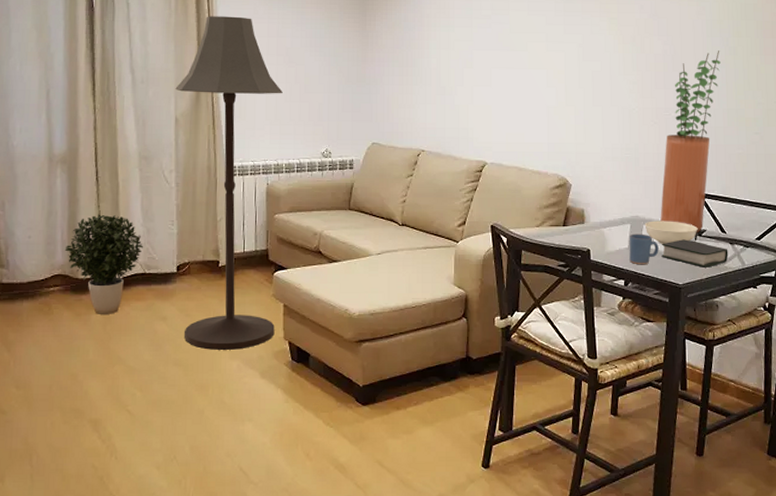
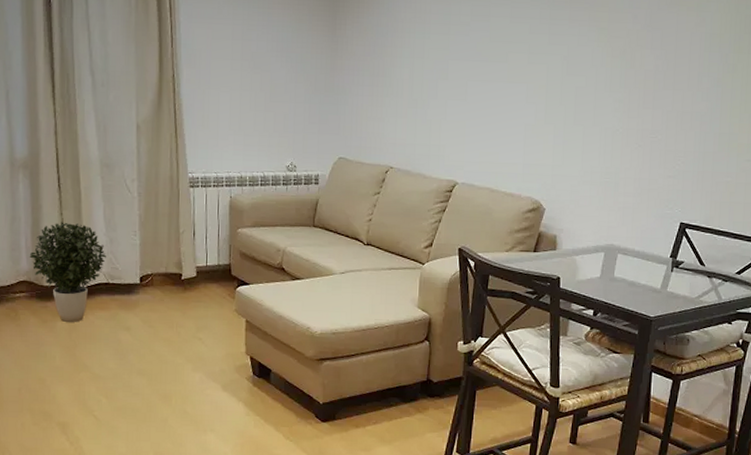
floor lamp: present [175,16,283,350] -> none [136,15,247,362]
mug: present [629,233,659,265] -> none [600,262,632,296]
bowl: present [644,221,698,244] -> none [619,250,675,275]
vase: present [660,50,721,232] -> none [636,68,718,264]
book: present [661,239,728,267] -> none [634,270,705,301]

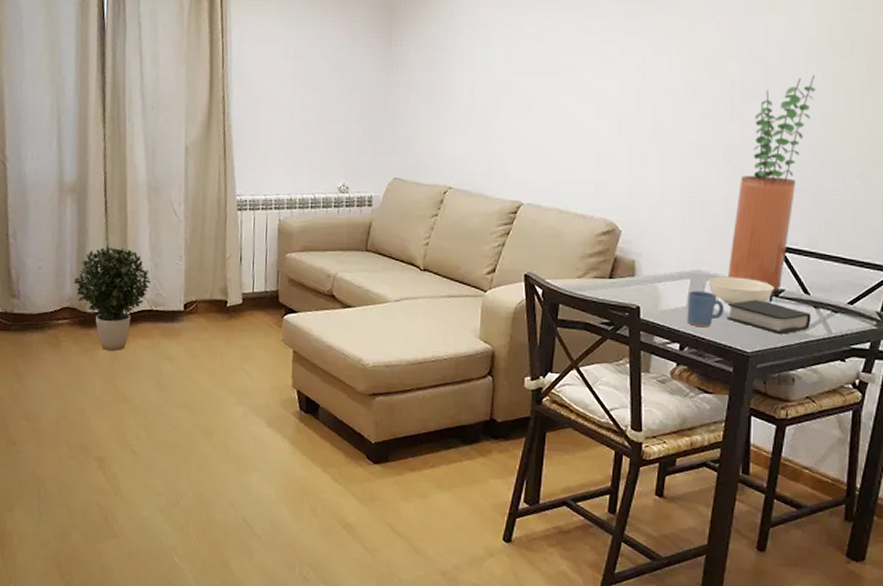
mug: none [600,262,632,296] -> present [687,290,724,328]
bowl: none [619,250,675,275] -> present [708,276,774,304]
book: none [634,270,705,301] -> present [727,300,811,334]
vase: none [636,68,718,264] -> present [728,75,816,292]

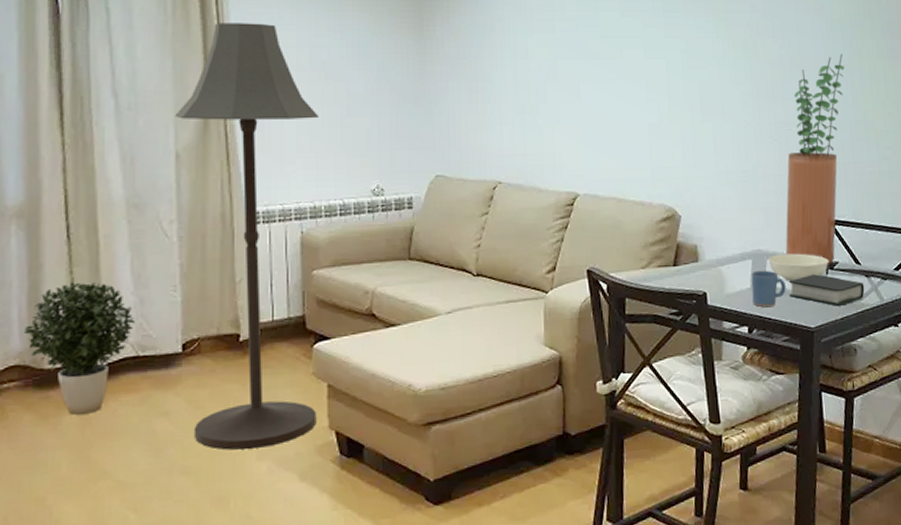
floor lamp: none [186,36,298,395] -> present [175,23,319,450]

